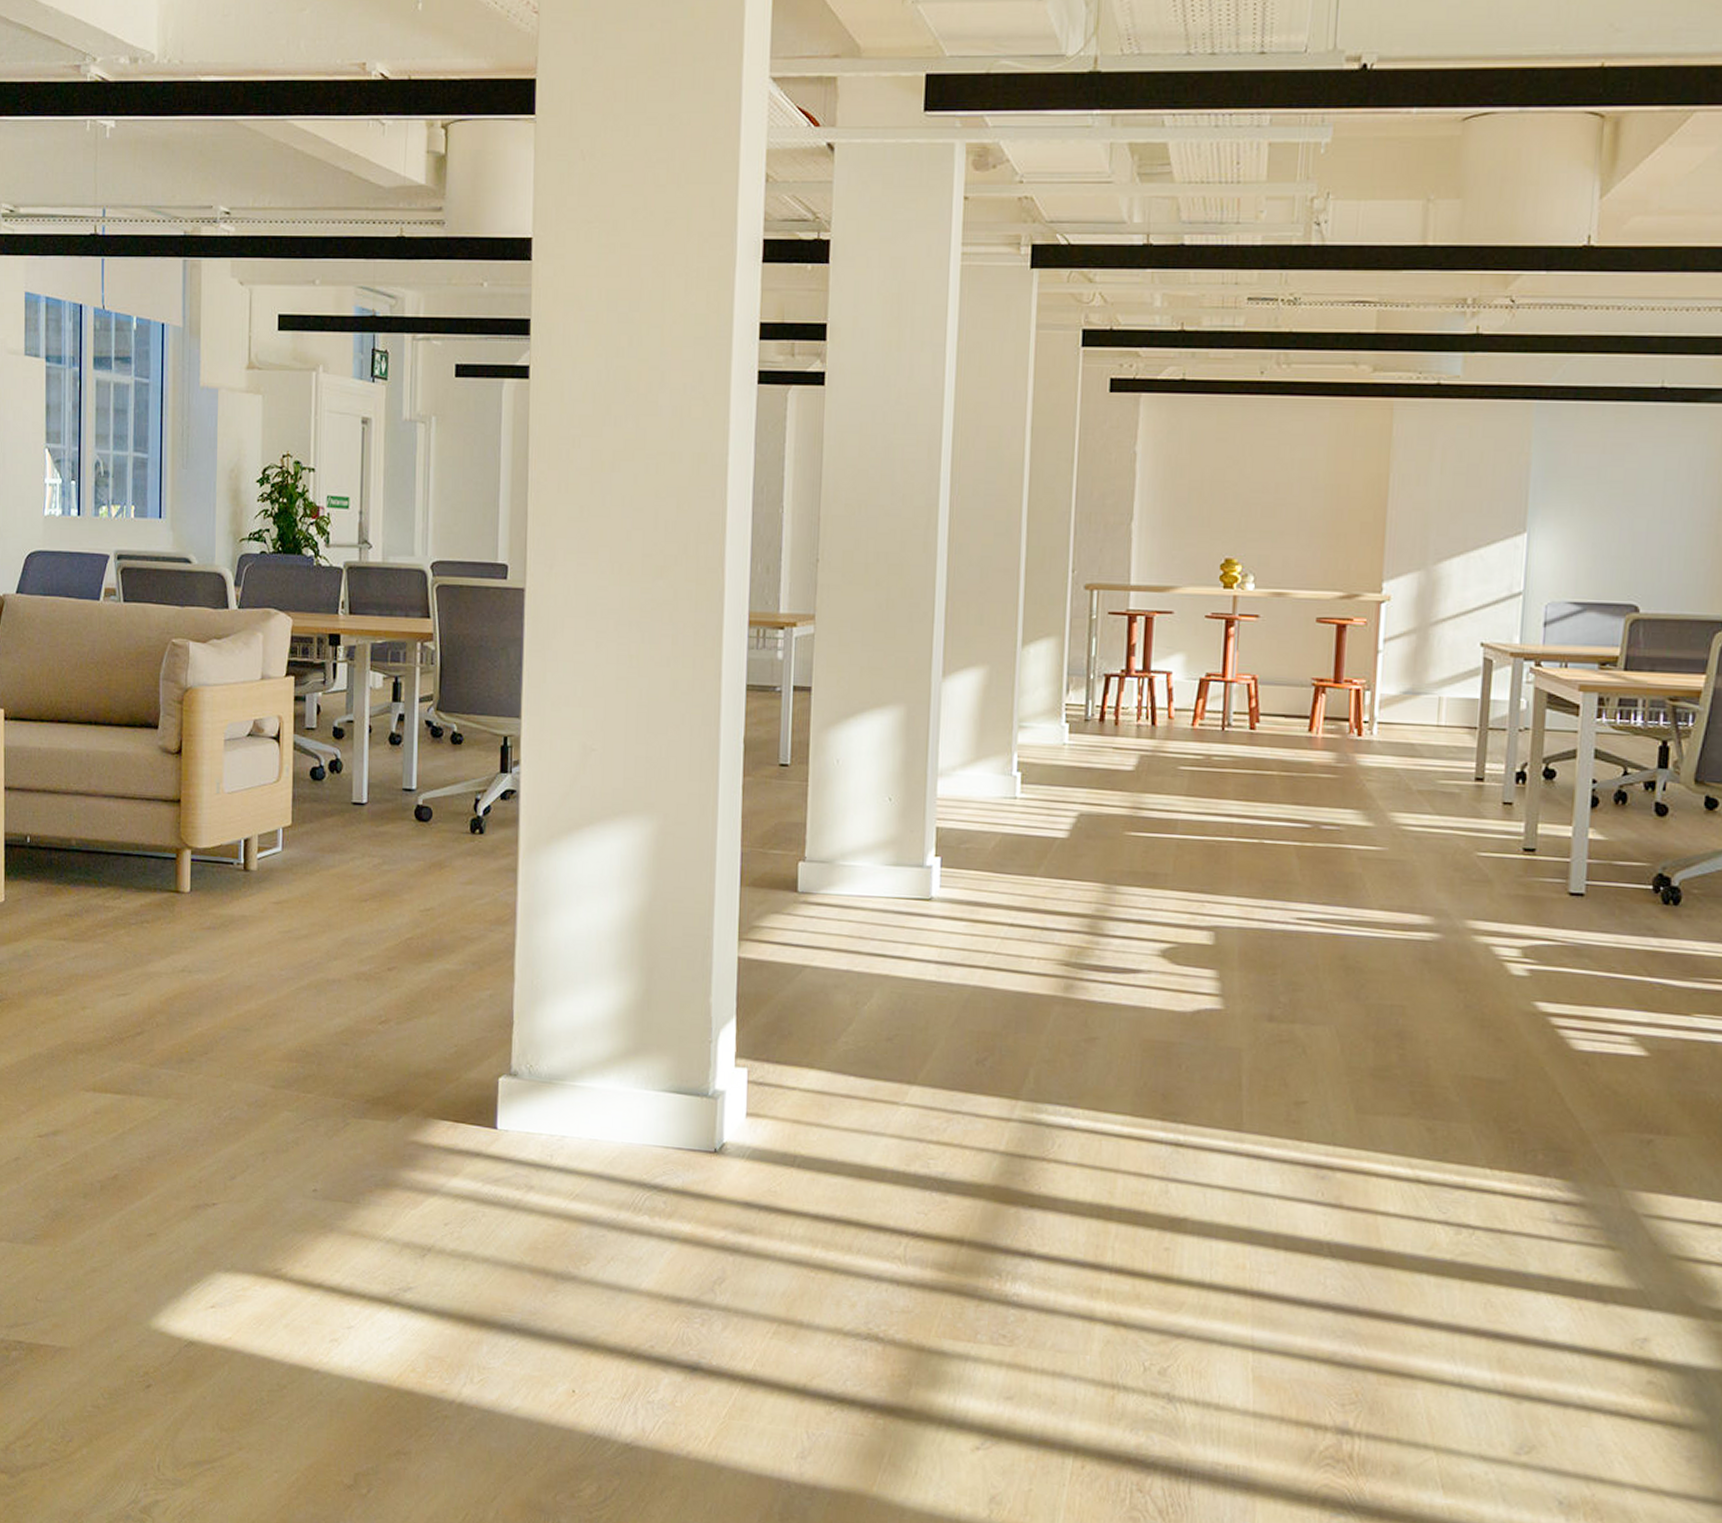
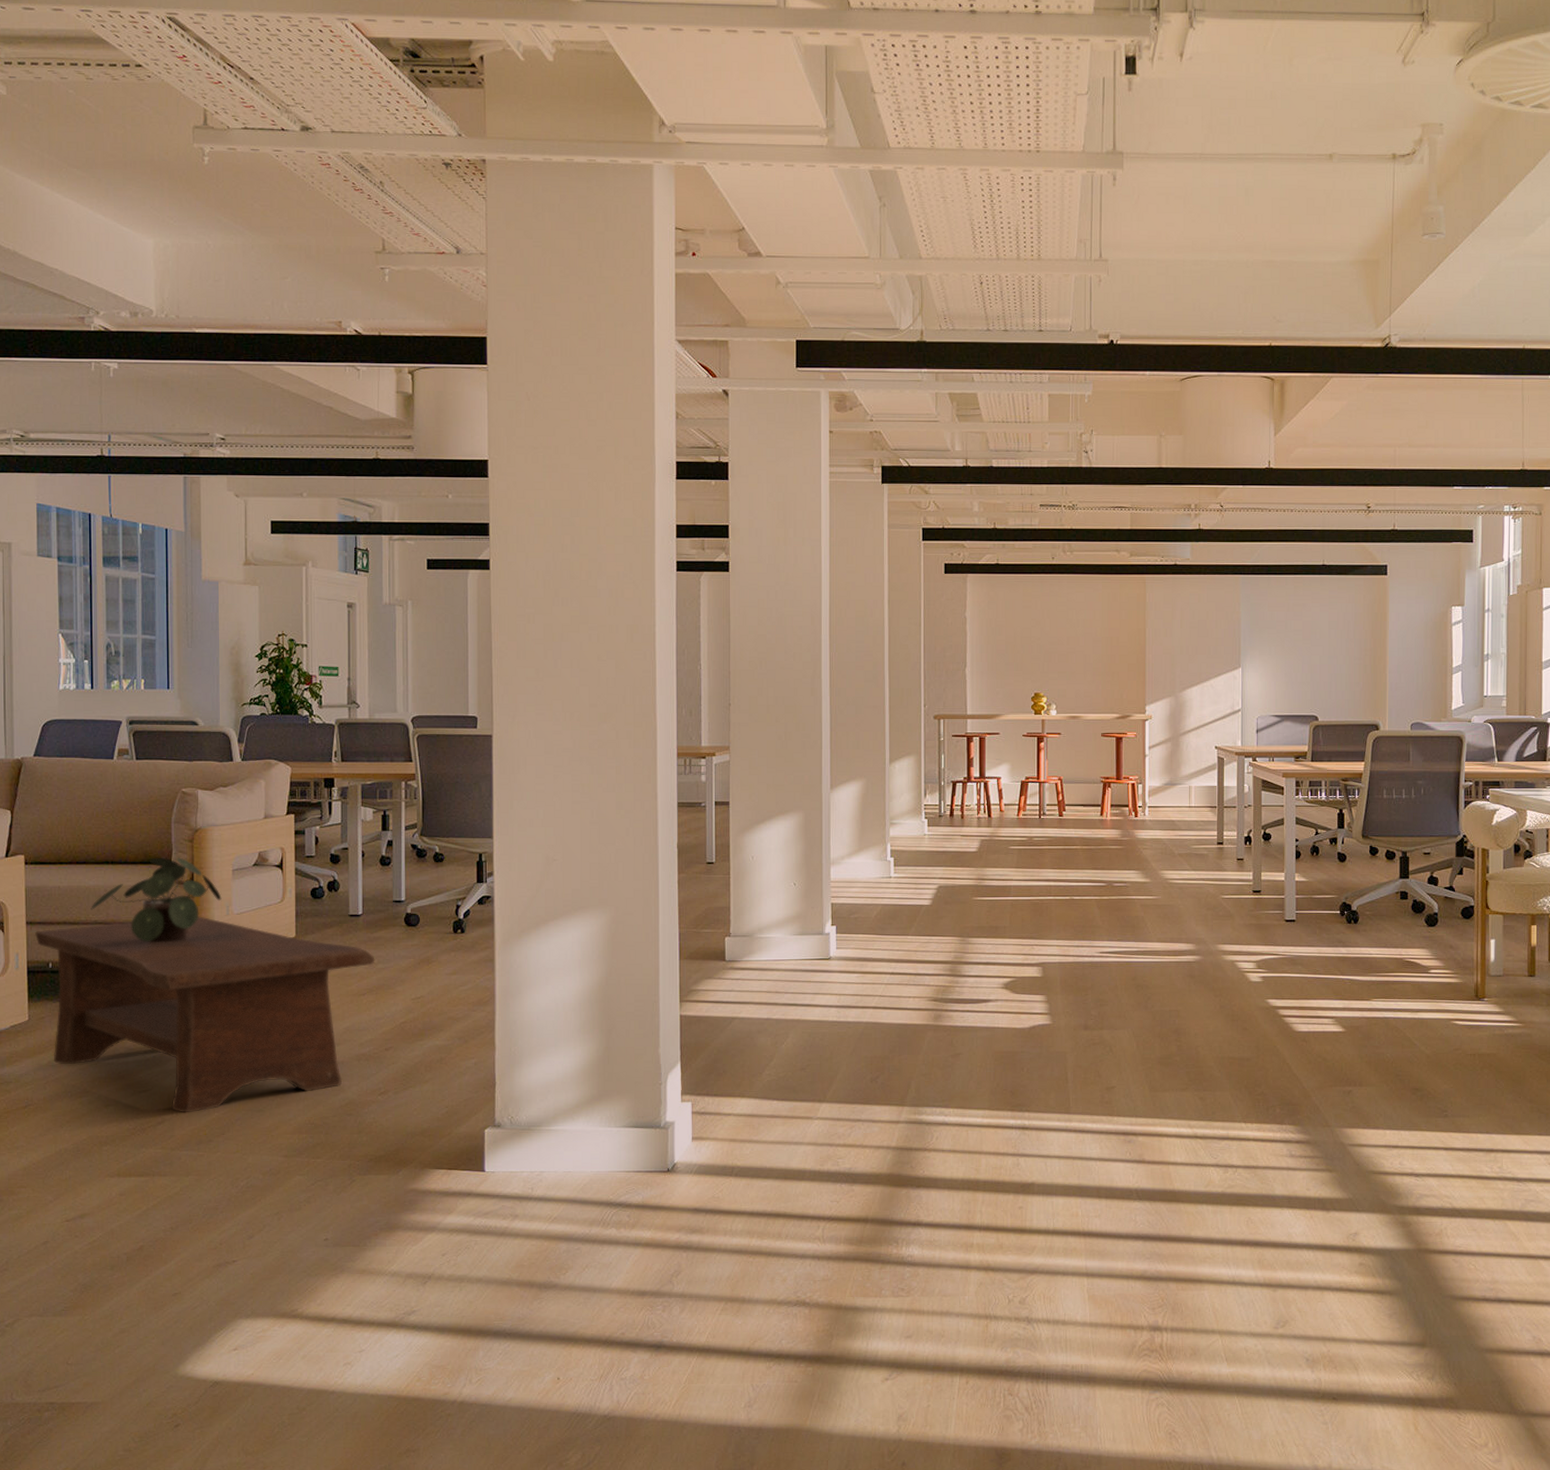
coffee table: none [12,792,380,1025] -> present [34,916,375,1113]
potted plant: none [72,720,212,822] -> present [91,857,222,942]

